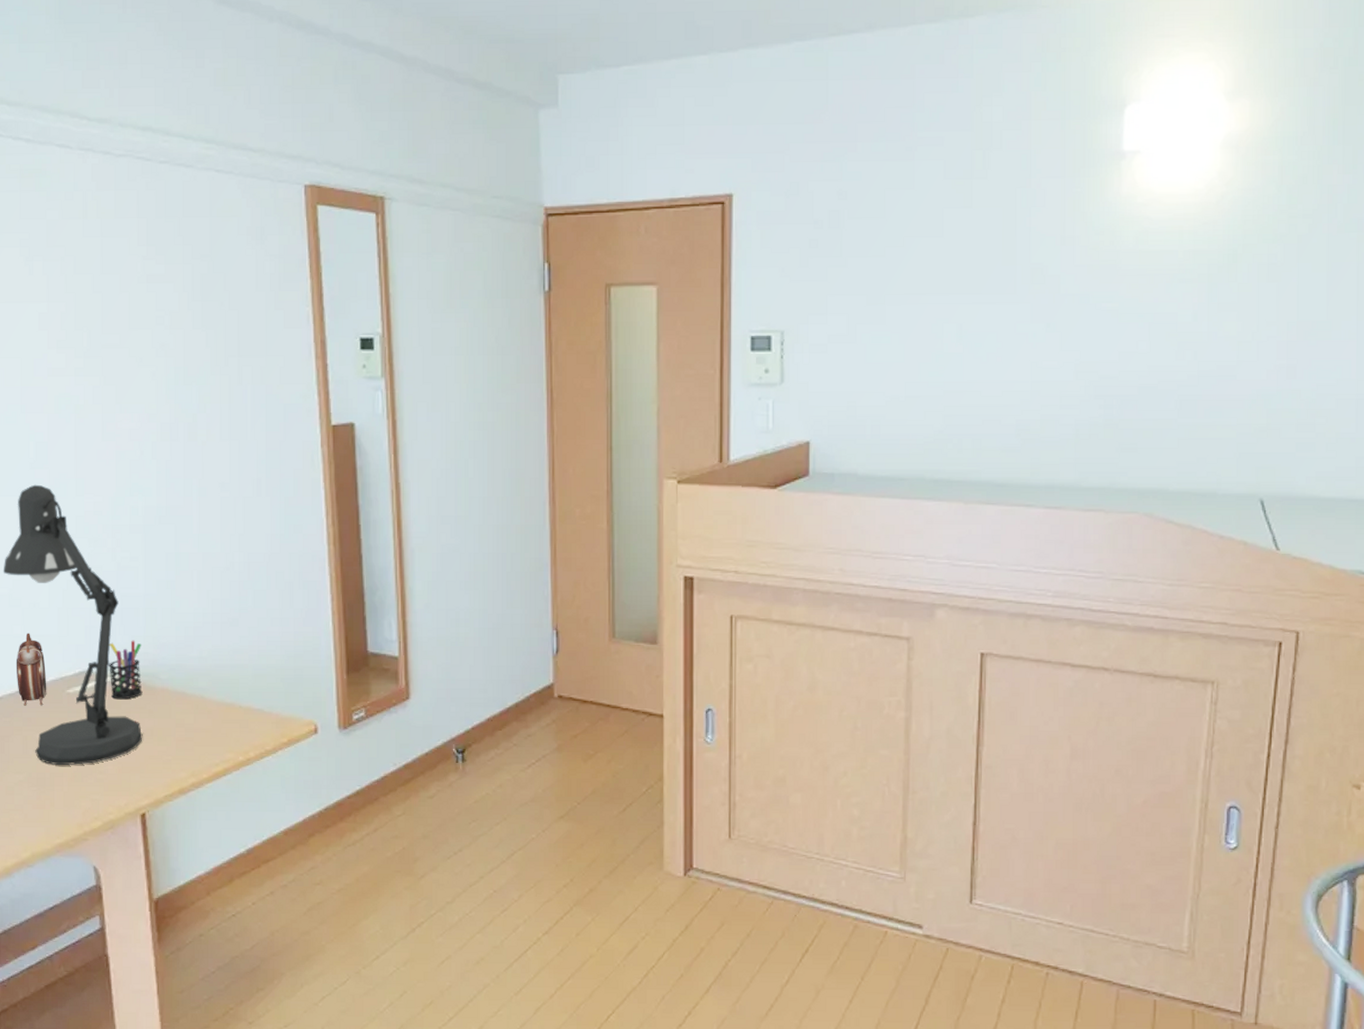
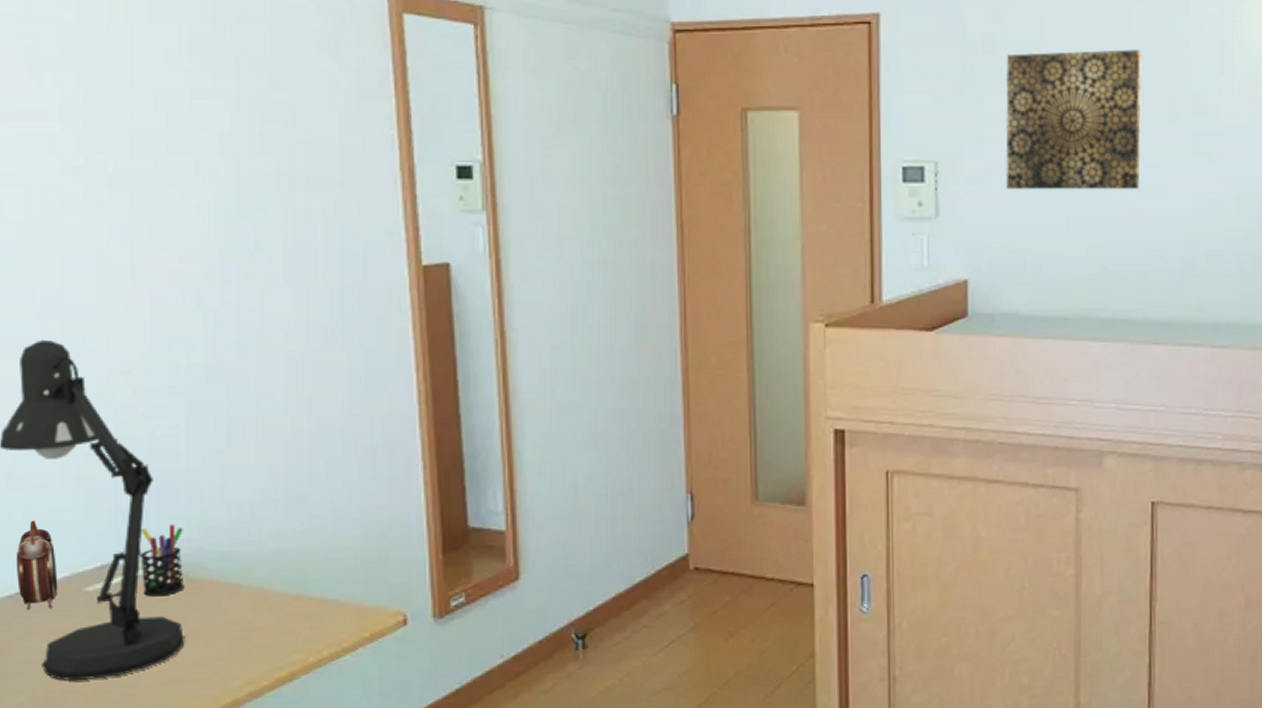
wall art: none [847,222,984,358] -> present [1005,49,1143,190]

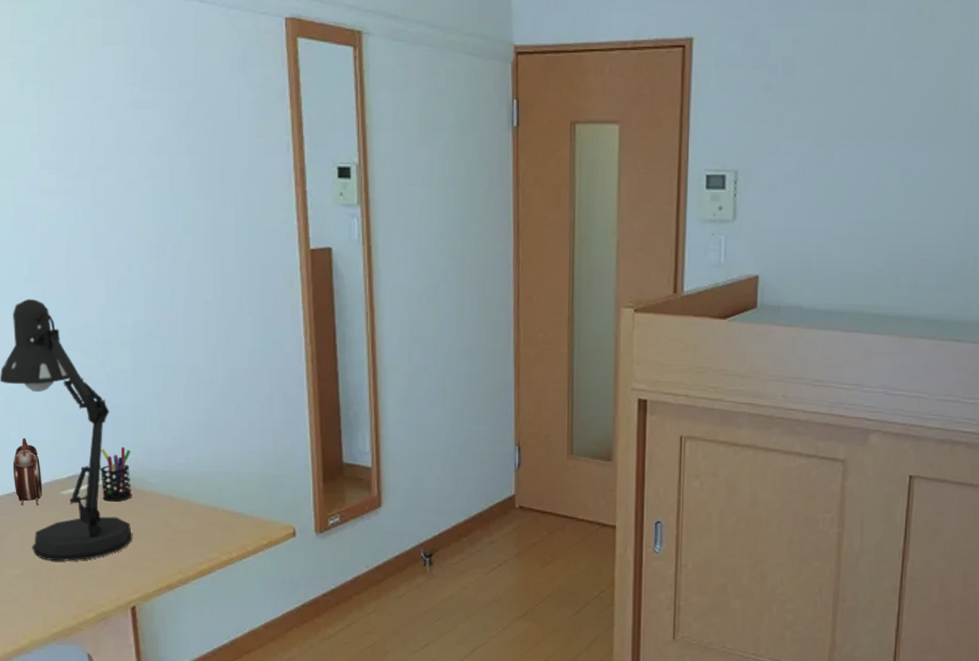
wall art: present [1005,49,1143,190] -> none [796,71,928,200]

